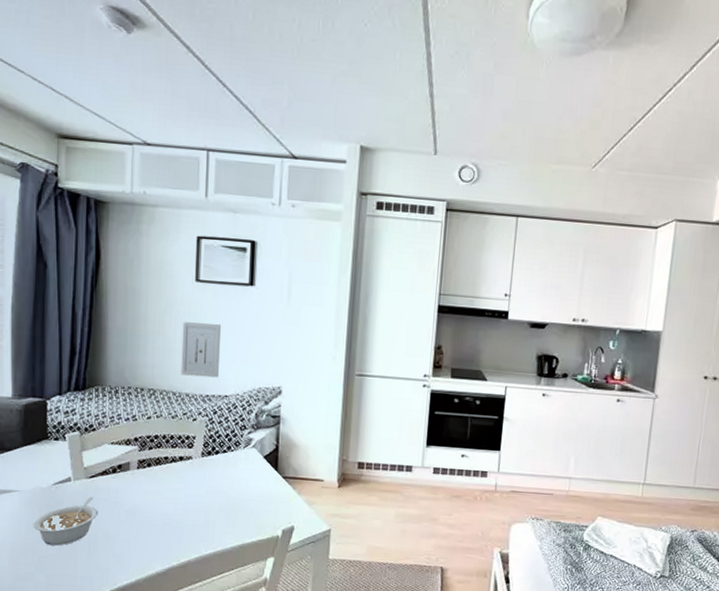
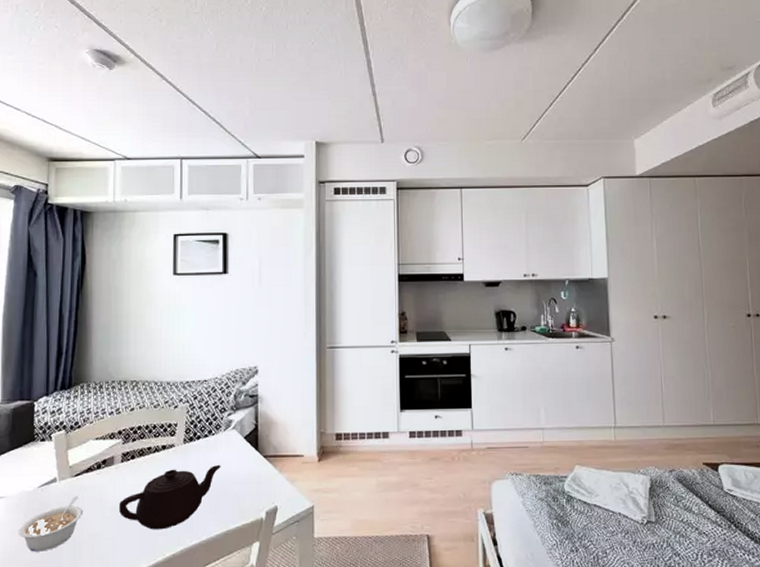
teapot: none [135,480,239,537] -> present [119,464,221,530]
wall art: present [181,322,221,378] -> none [162,312,198,364]

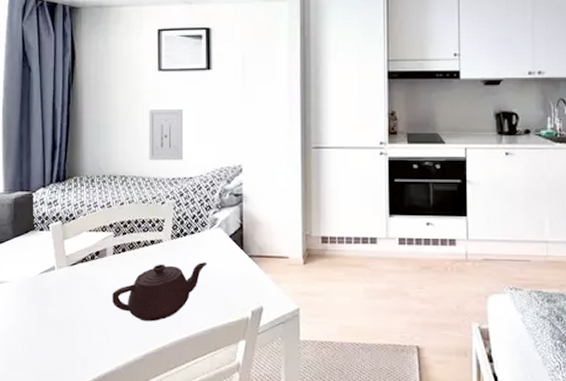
legume: present [18,496,83,552] -> none [22,285,79,335]
wall art: none [162,312,198,364] -> present [148,108,183,161]

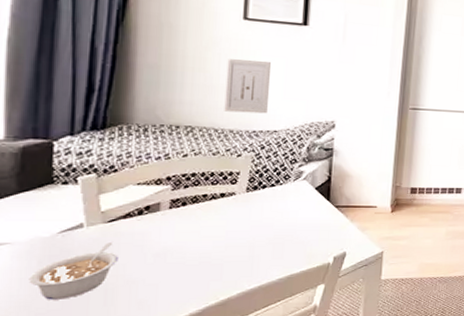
legume: none [22,285,79,335] -> present [29,242,118,300]
teapot: present [112,261,207,322] -> none [165,213,288,275]

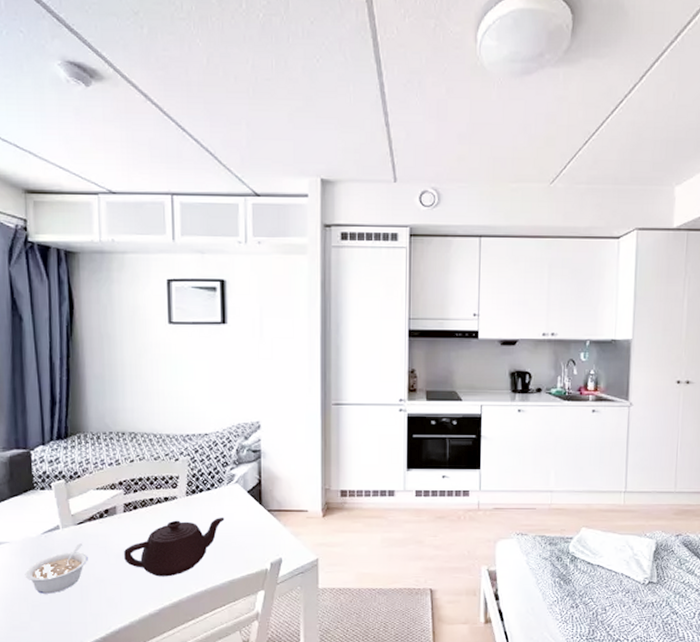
teapot: none [165,213,288,275] -> present [124,517,225,577]
wall art: present [224,59,271,114] -> none [158,363,197,417]

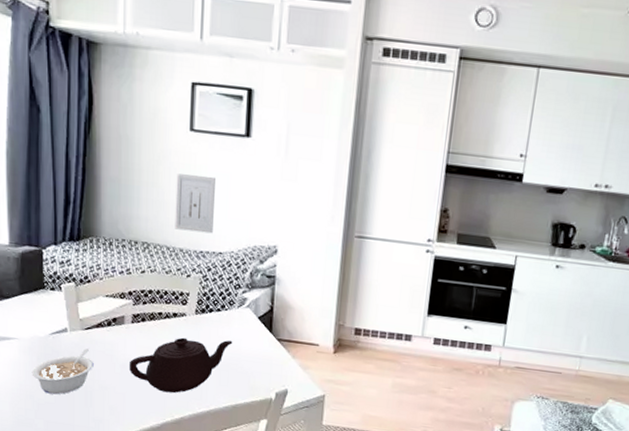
wall art: none [158,363,197,417] -> present [175,173,215,234]

